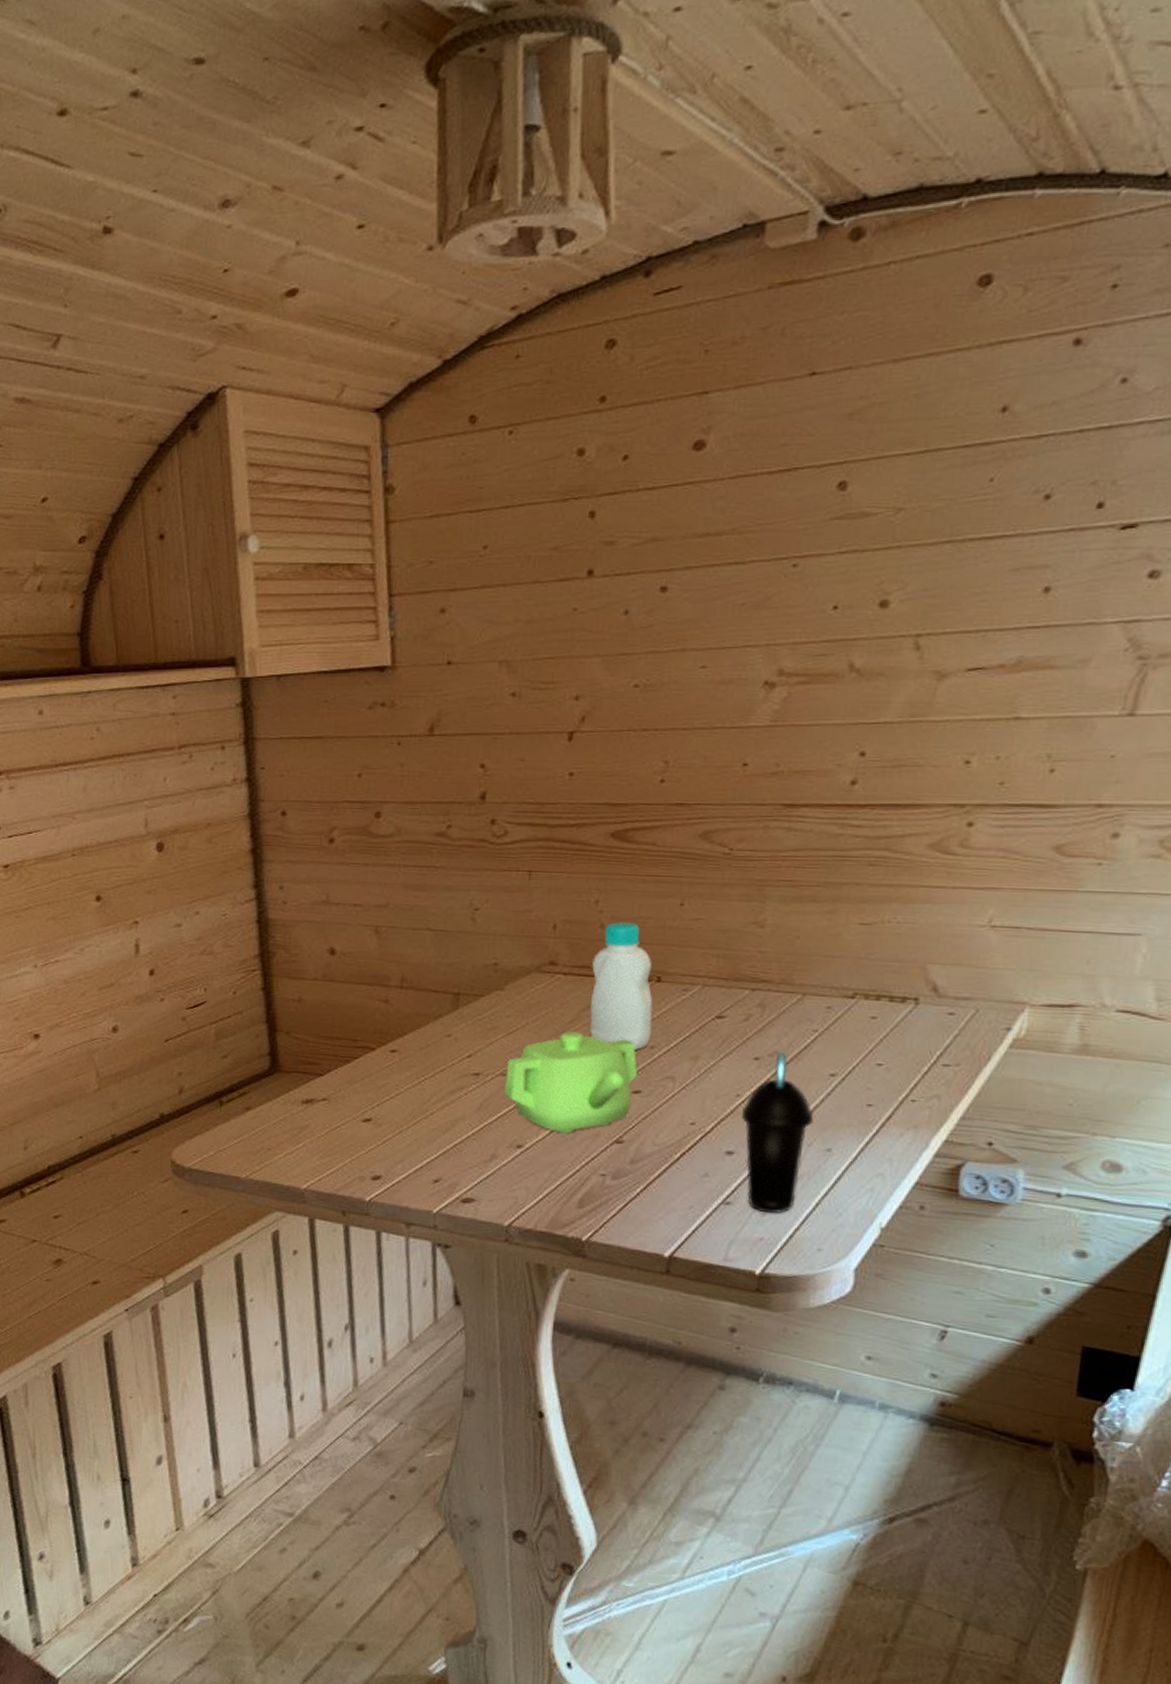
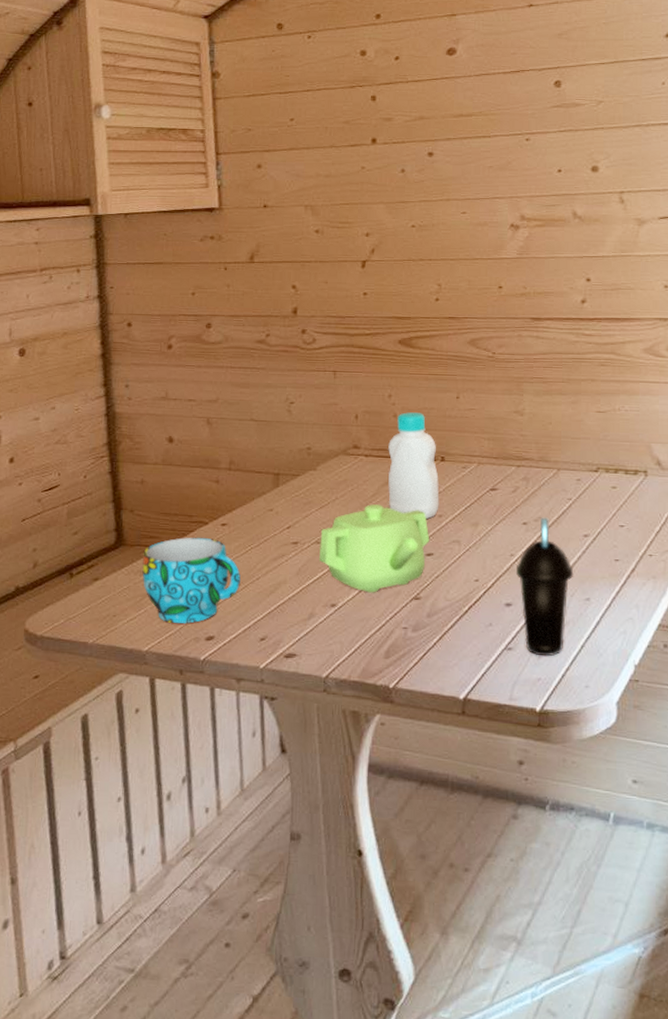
cup: none [300,1064,412,1162] -> present [142,537,241,625]

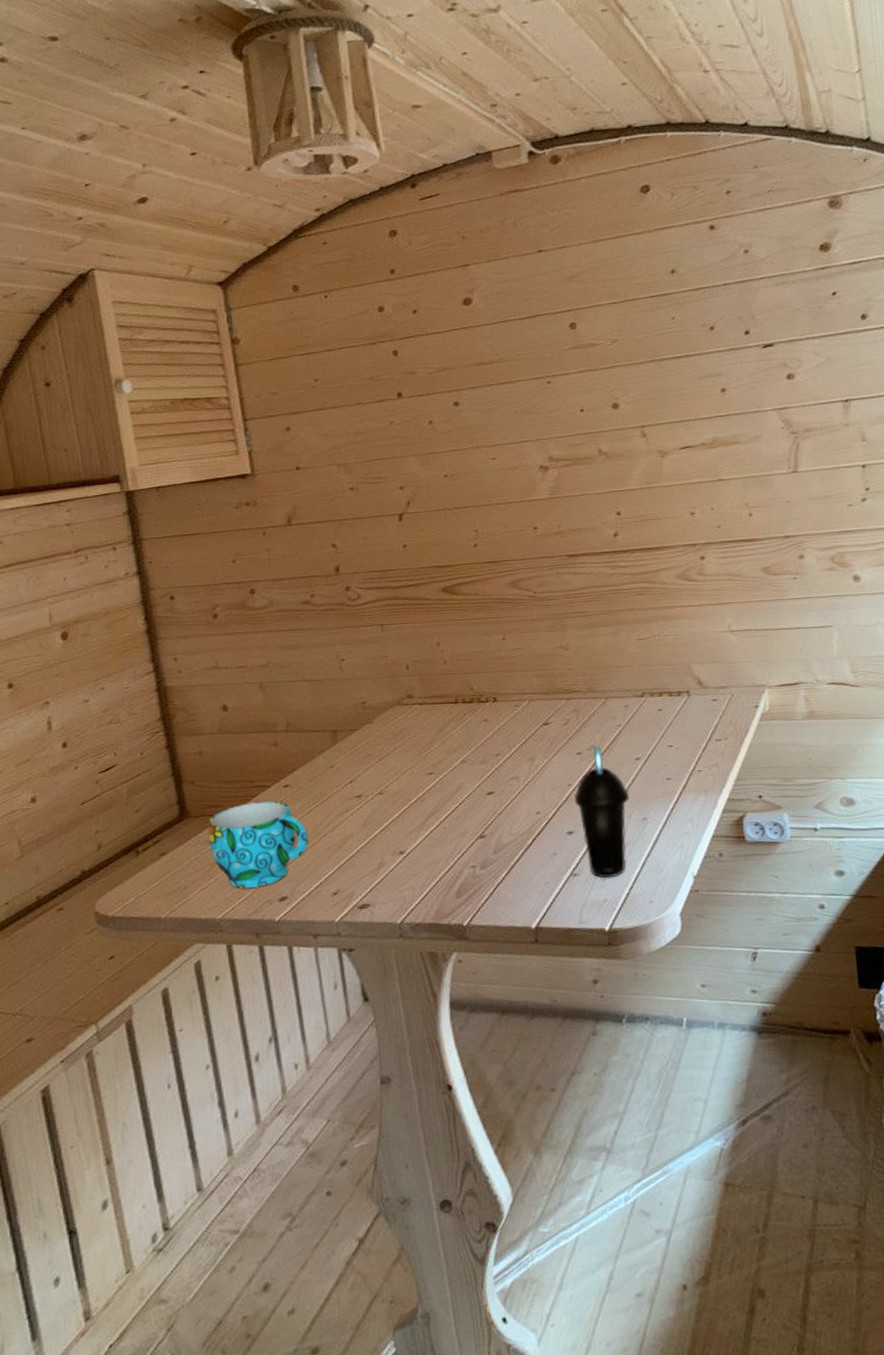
teapot: present [319,504,430,593] -> none [382,750,490,837]
bottle: present [388,412,440,519] -> none [441,657,496,759]

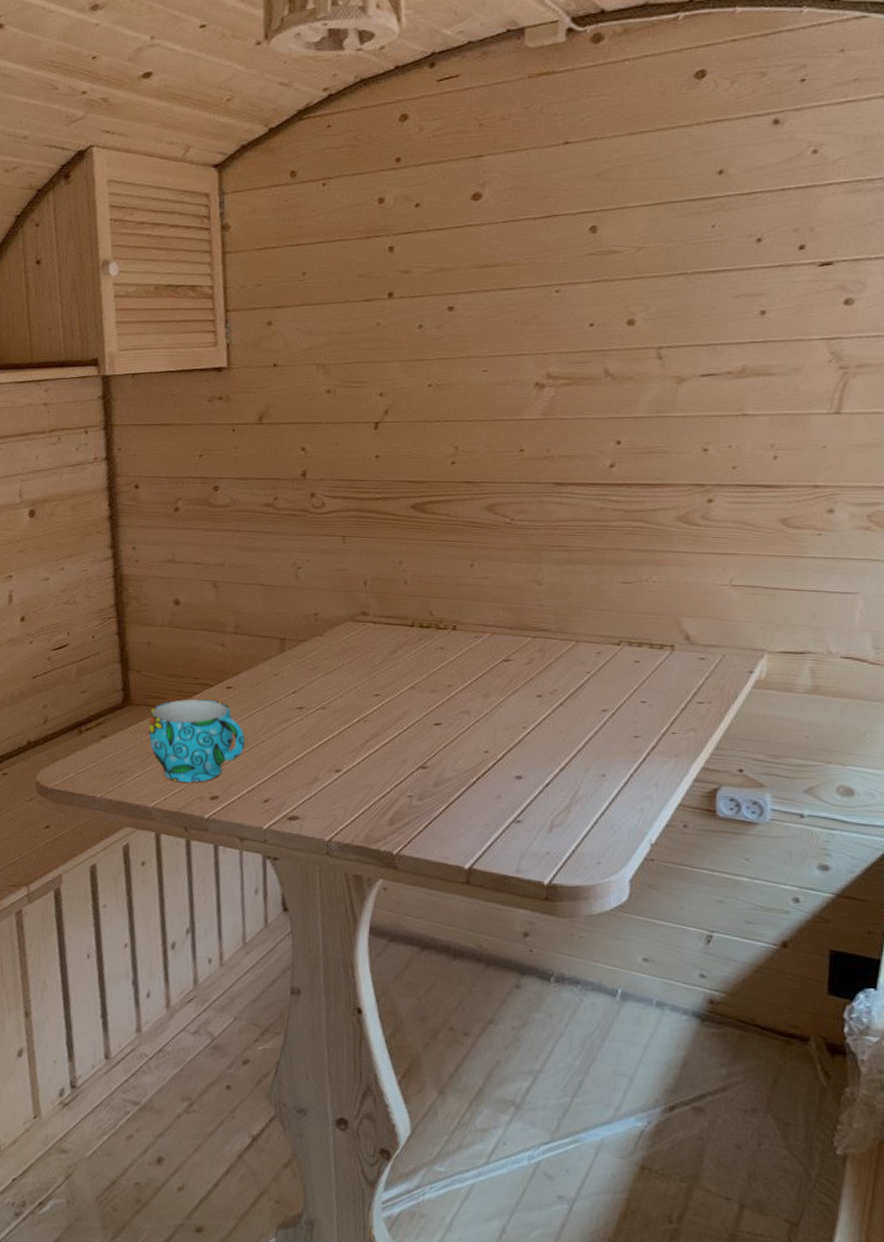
cup: present [574,745,630,879] -> none [527,690,590,831]

